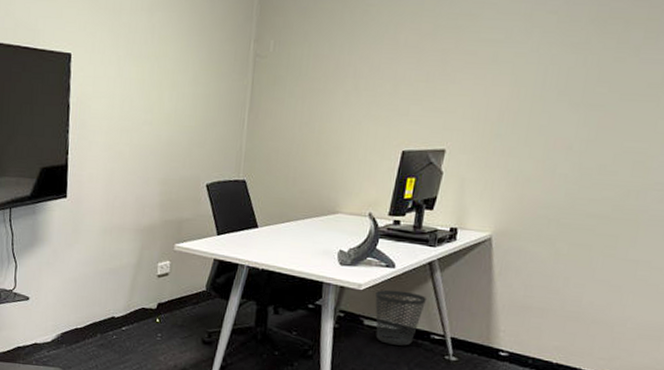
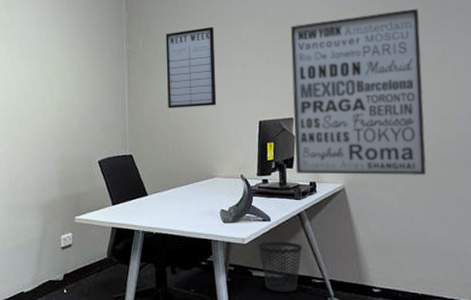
writing board: none [294,27,366,129] -> present [166,26,217,108]
wall art: none [436,14,644,232] -> present [290,8,427,176]

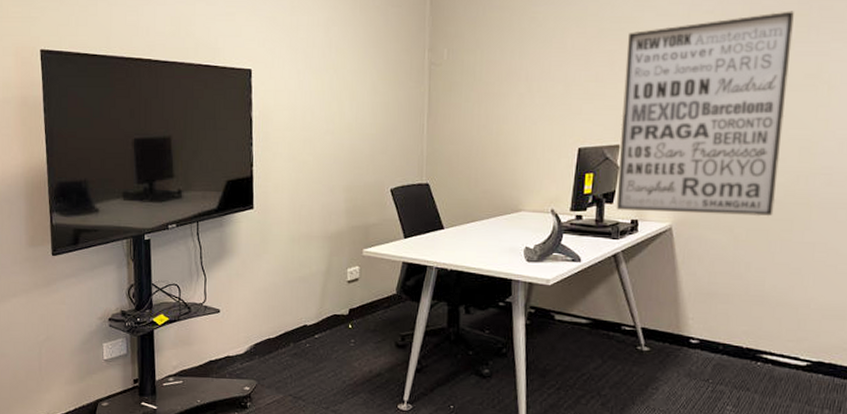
writing board: present [166,26,217,108] -> none [473,33,535,131]
wastebasket: present [258,241,302,292] -> none [564,283,614,339]

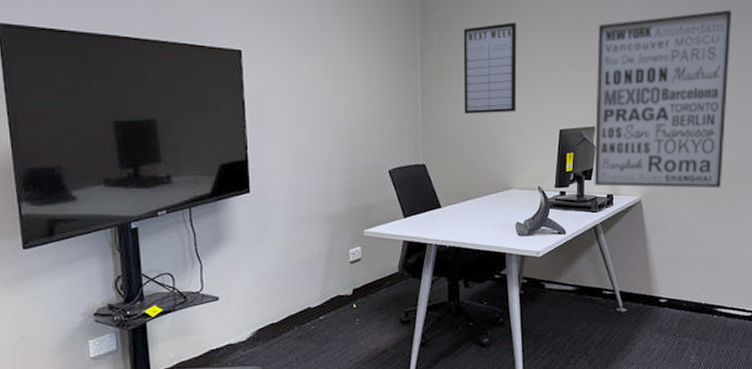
writing board: none [473,33,535,131] -> present [463,22,517,114]

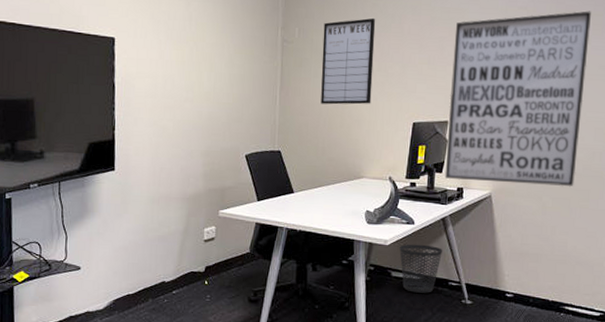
wastebasket: none [552,254,595,304] -> present [399,244,442,293]

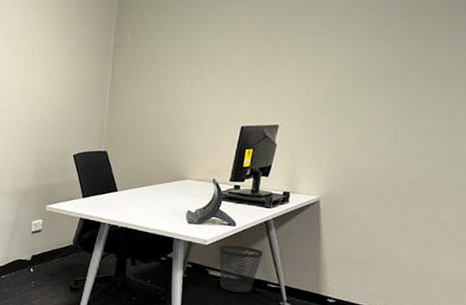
writing board: present [321,17,376,105] -> none [149,22,210,108]
wall art: present [444,11,591,187] -> none [271,10,450,195]

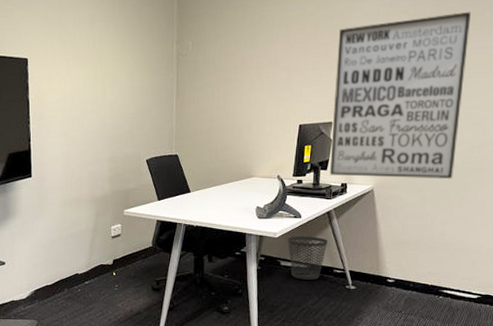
wall art: none [271,10,450,195] -> present [329,11,471,180]

